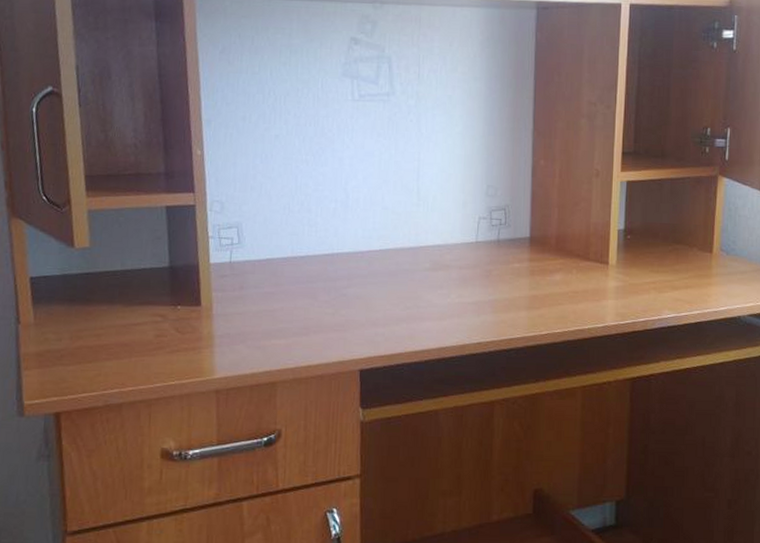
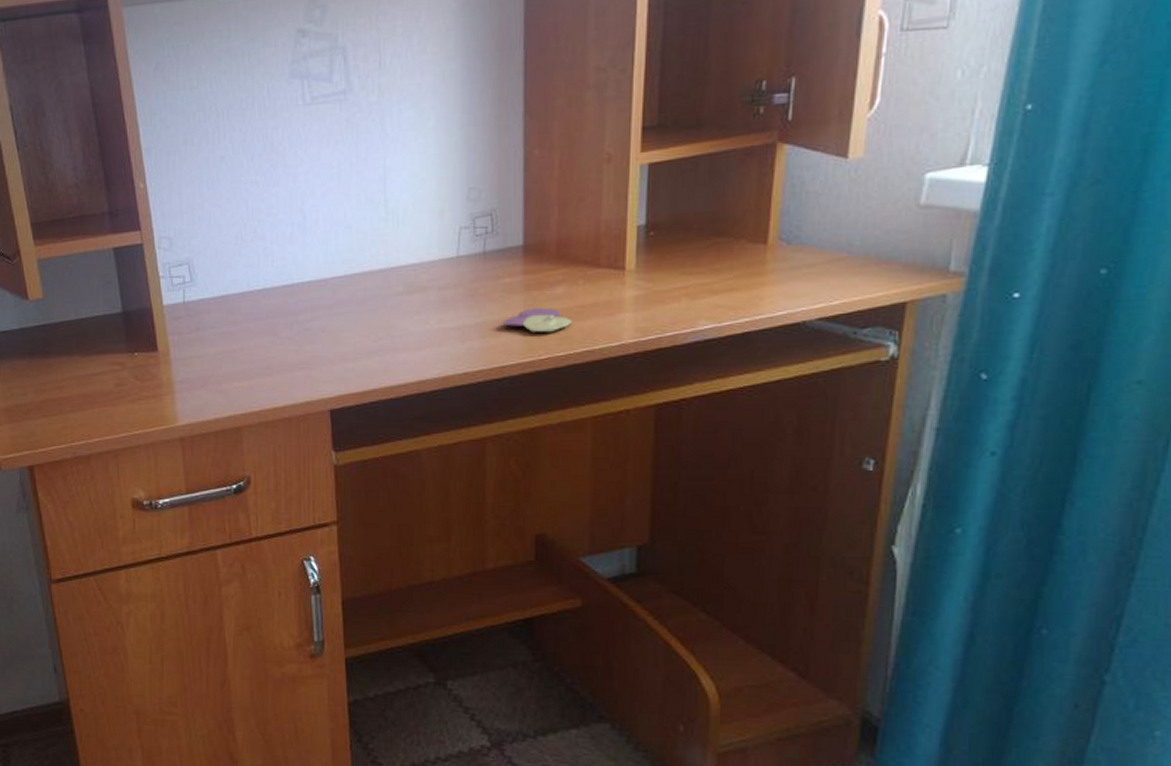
computer mouse: none [511,290,567,313] -> present [502,308,572,333]

